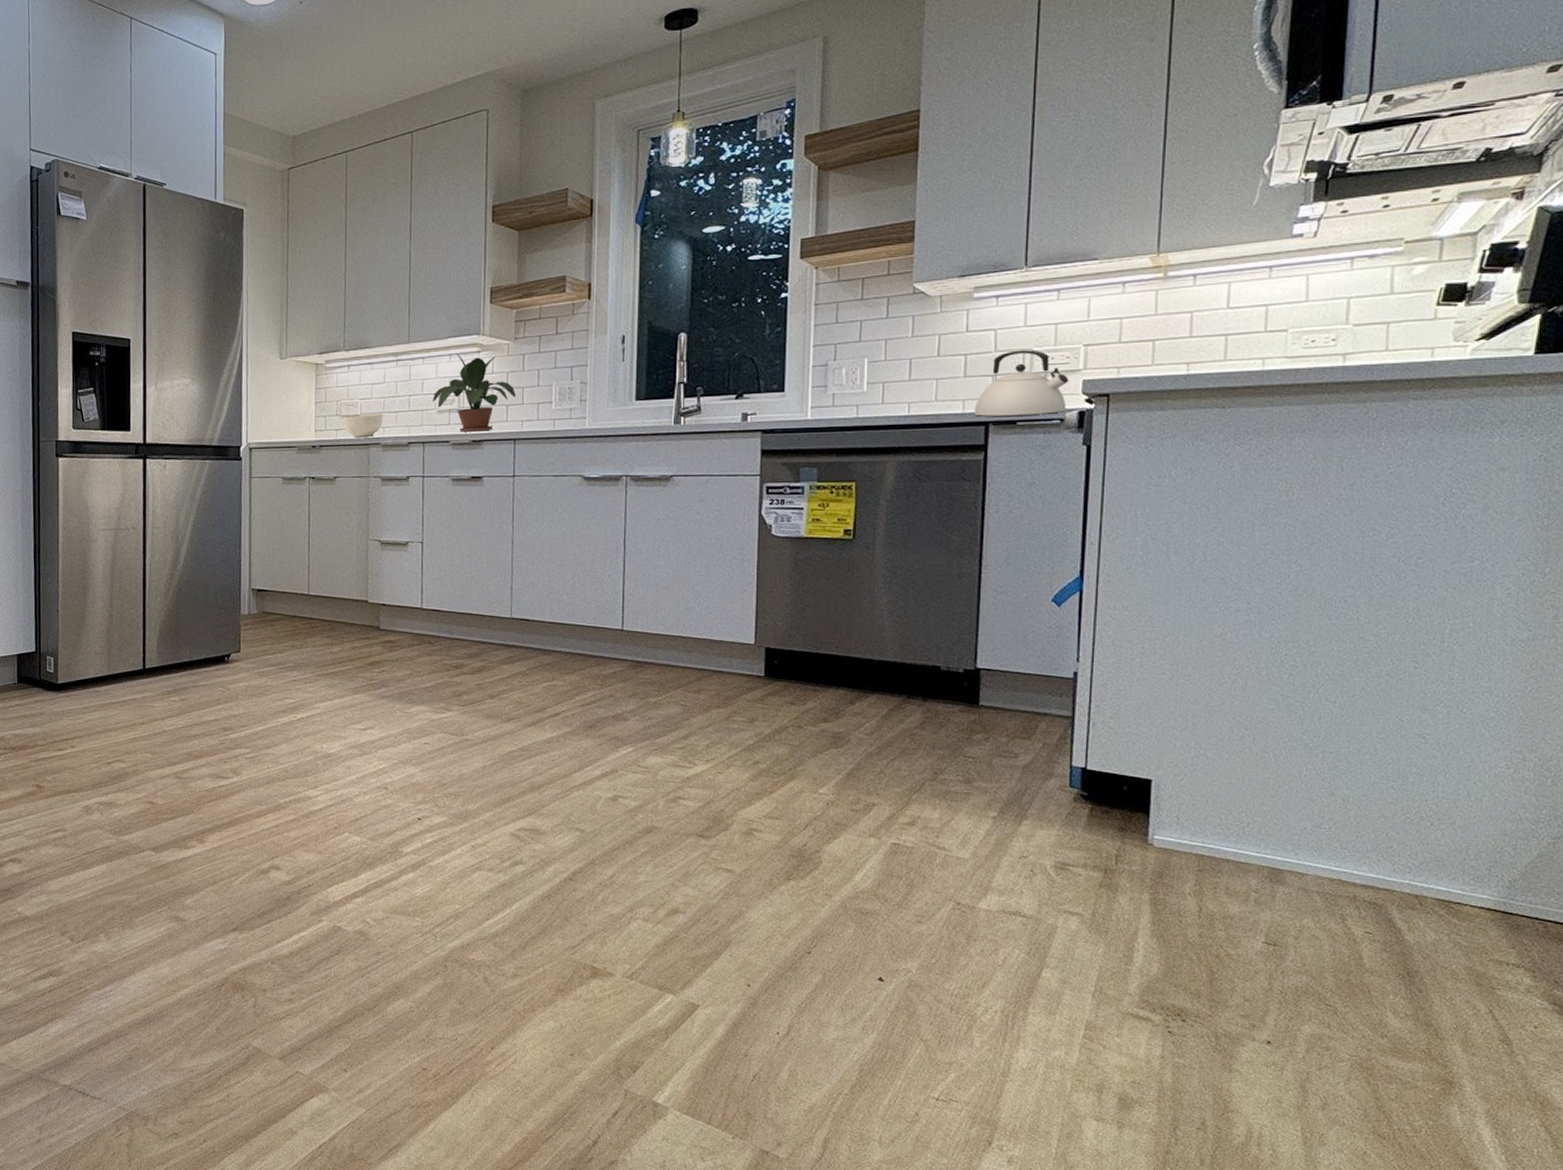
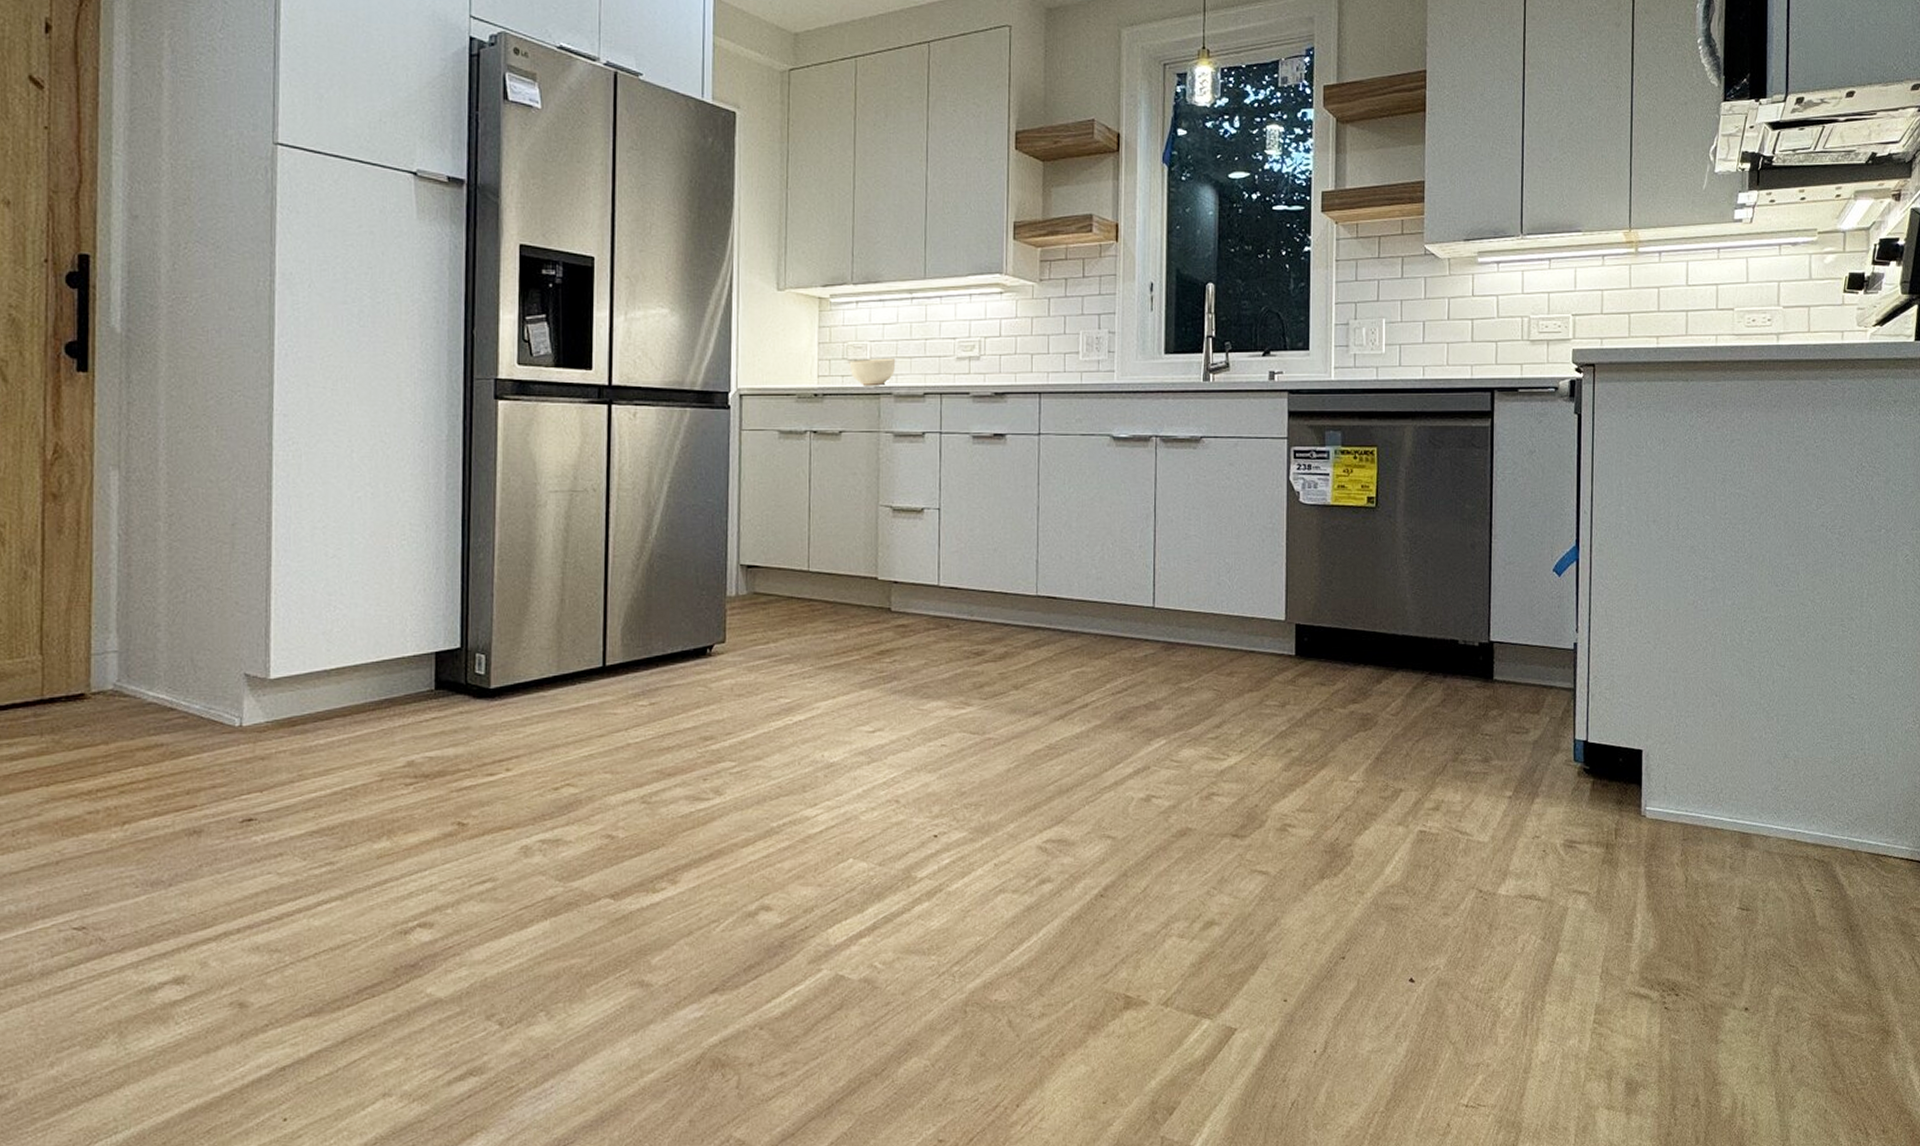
potted plant: present [432,352,516,432] -> none [951,292,1041,383]
kettle: present [974,349,1069,417] -> none [1481,317,1561,382]

